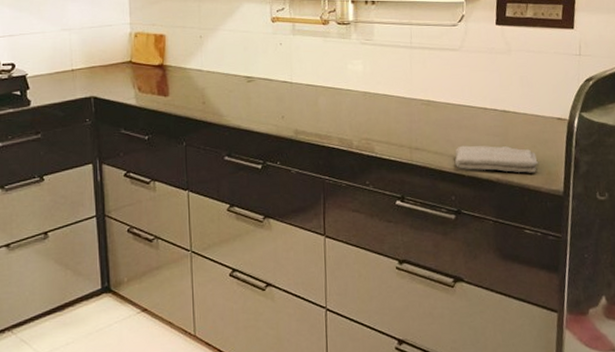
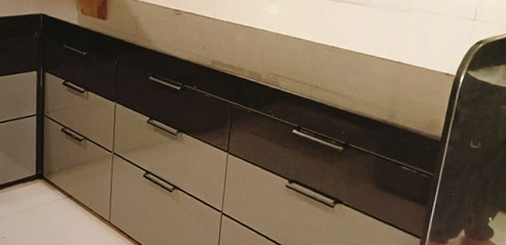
washcloth: present [455,145,539,173] -> none [349,88,423,119]

